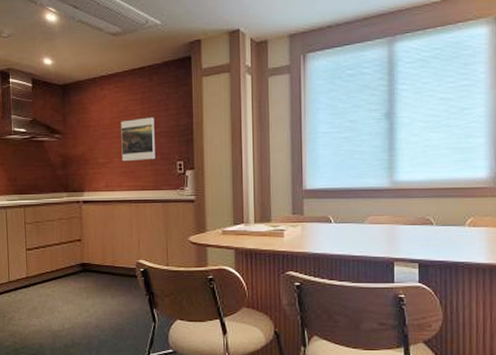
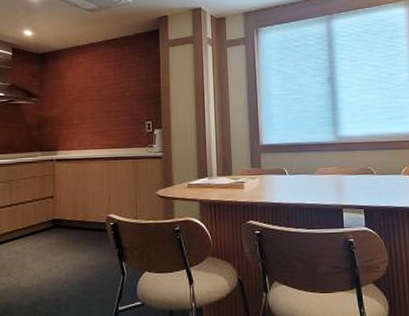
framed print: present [121,117,155,162] -> none [94,82,126,122]

